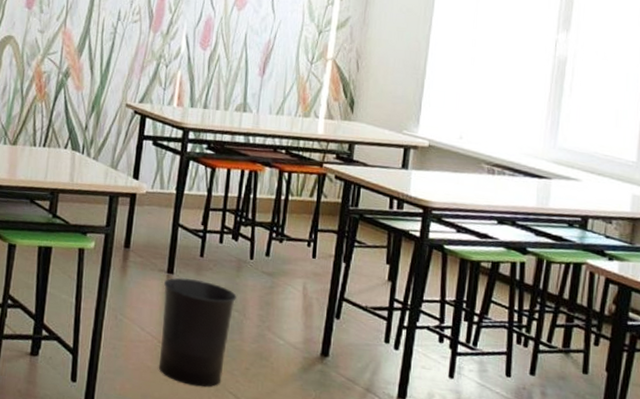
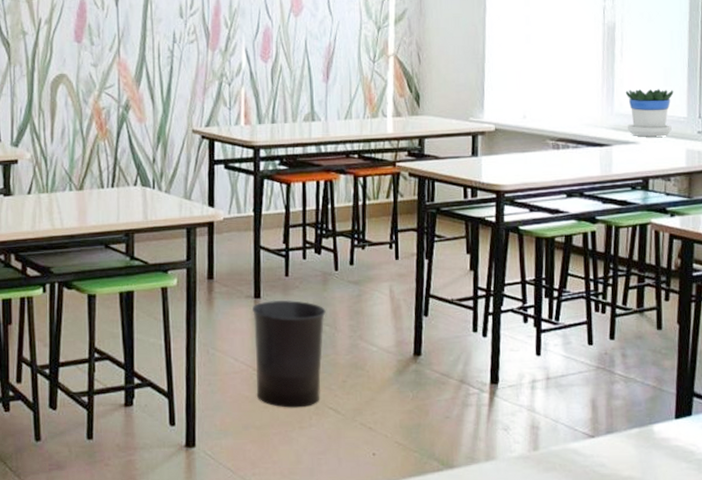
flowerpot: none [569,126,624,178] -> present [625,89,674,137]

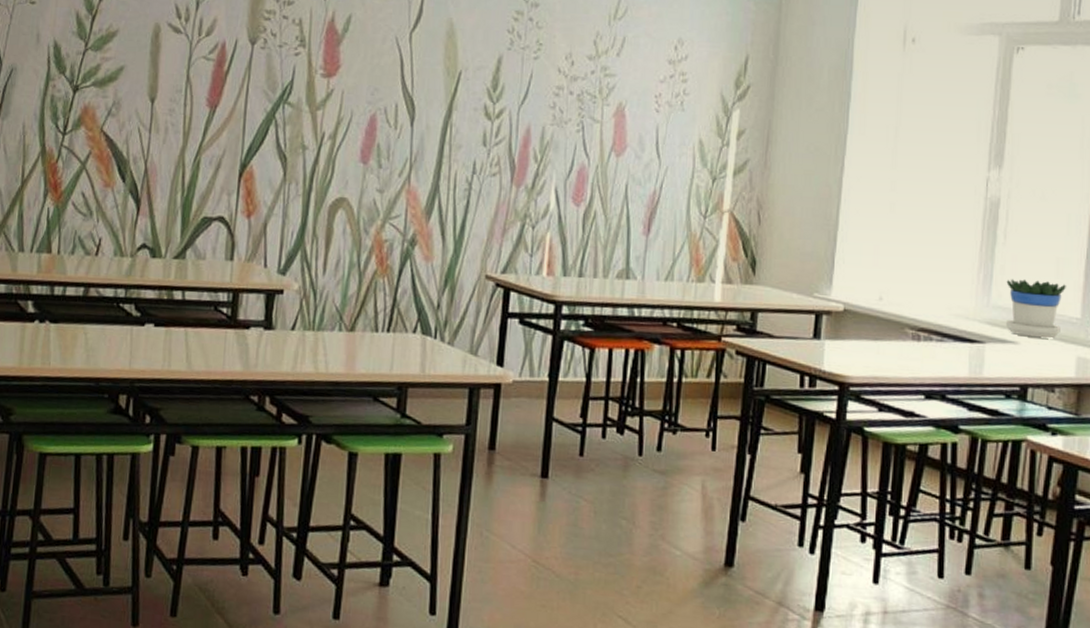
waste bin: present [251,299,326,408] -> none [533,482,624,612]

